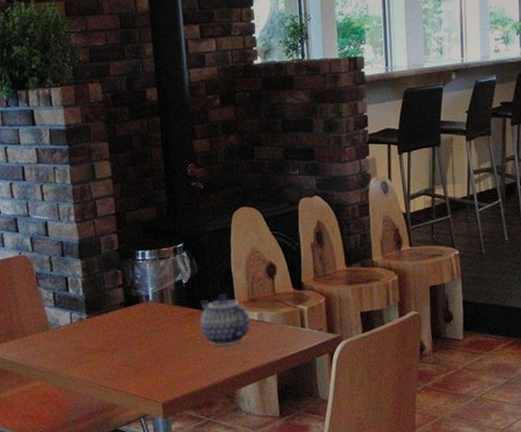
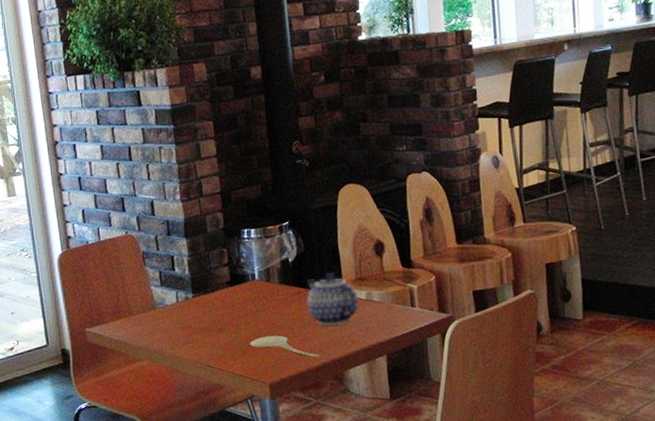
spoon: none [143,355,212,377] -> present [250,335,320,357]

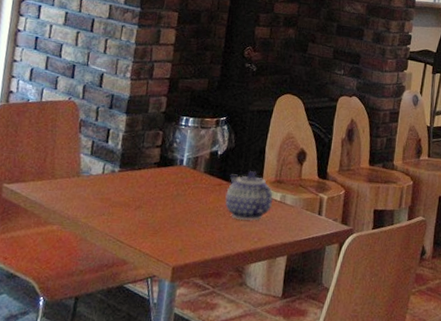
spoon: present [250,335,320,357] -> none [163,220,227,248]

